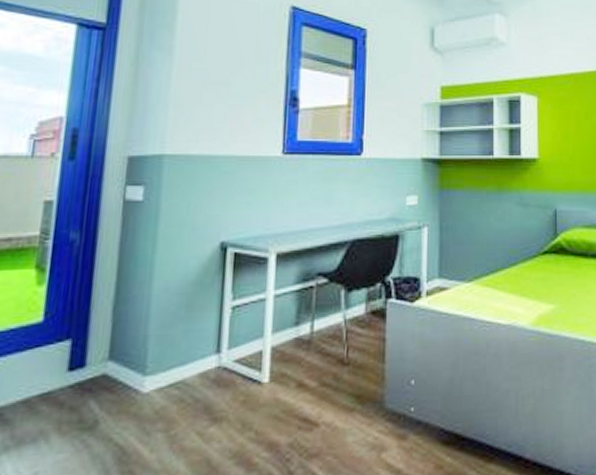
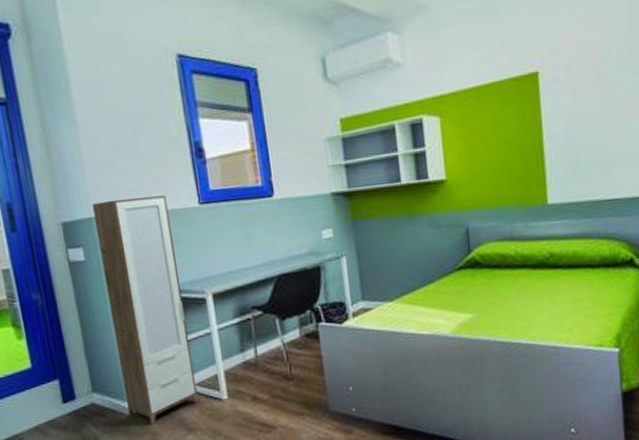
cabinet: none [144,139,249,409] -> present [92,195,199,425]

